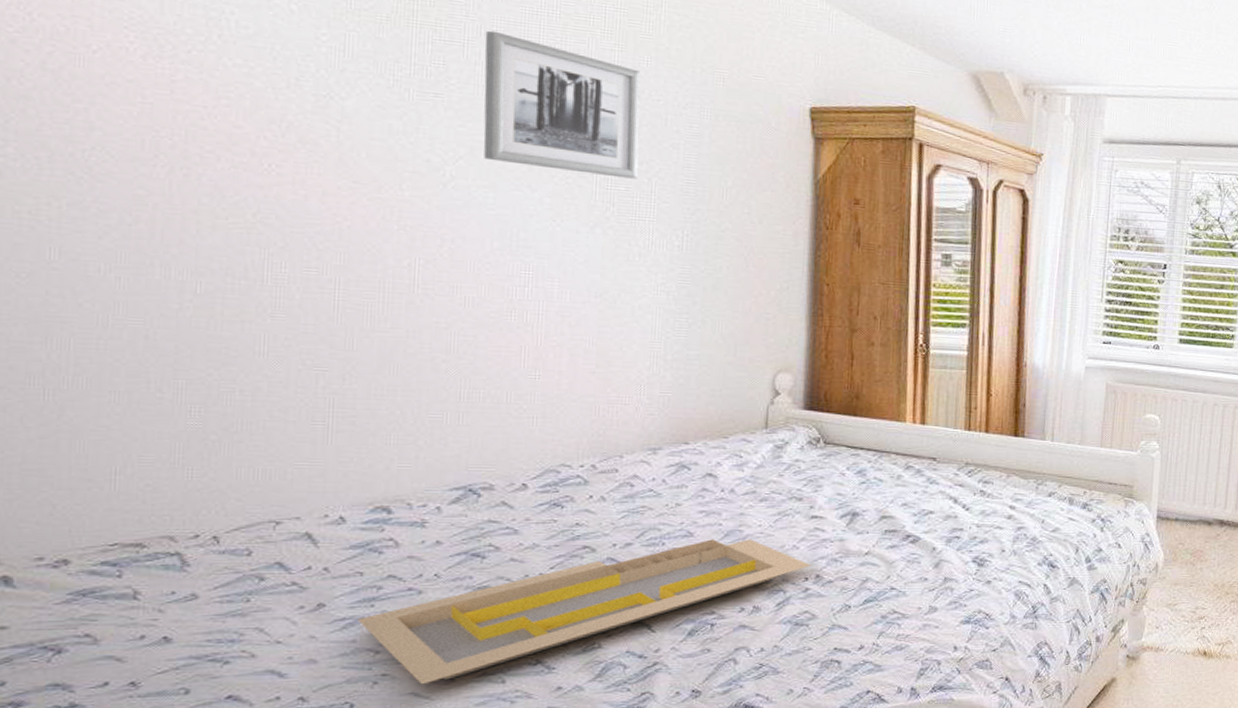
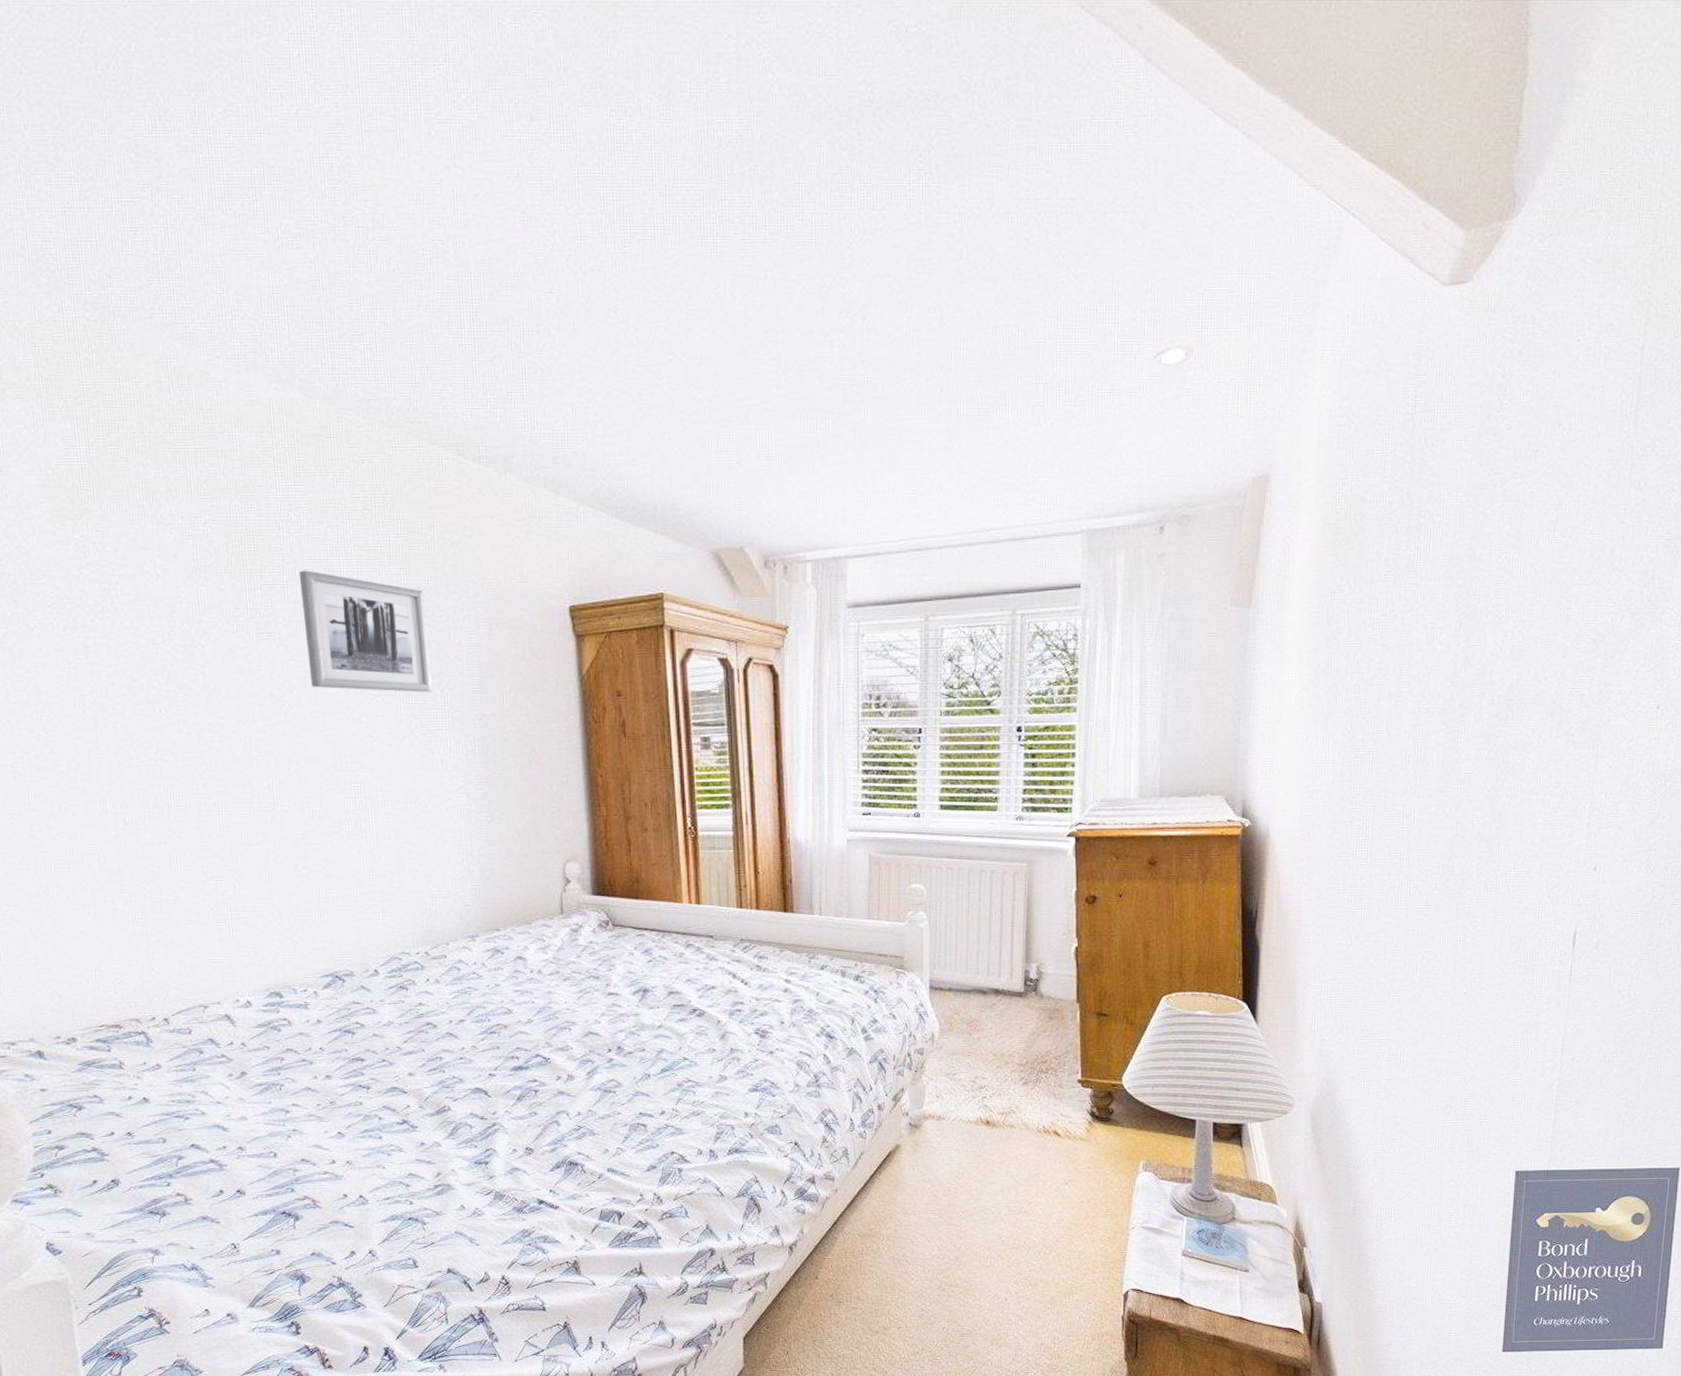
serving tray: present [357,539,812,685] -> none [270,1015,613,1139]

